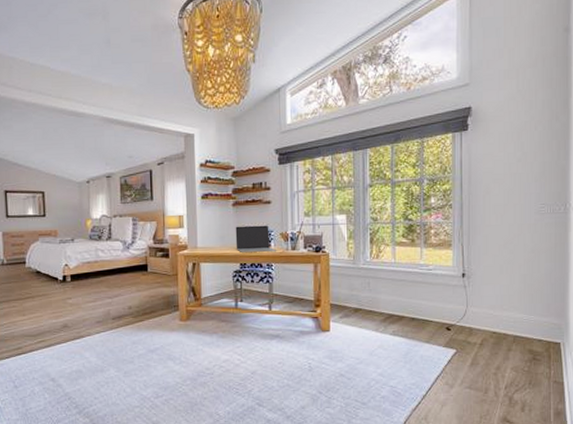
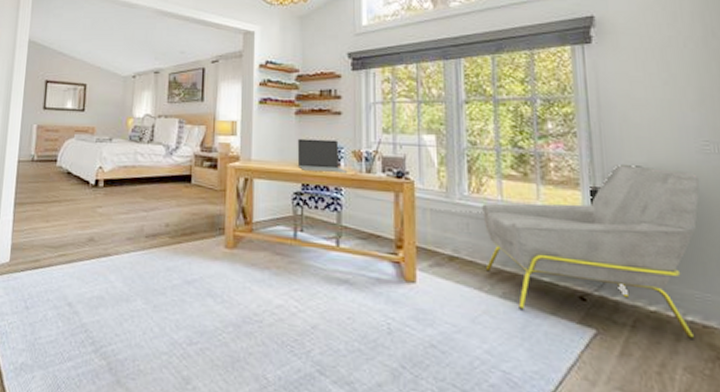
armchair: none [380,227,534,349] -> present [482,165,700,340]

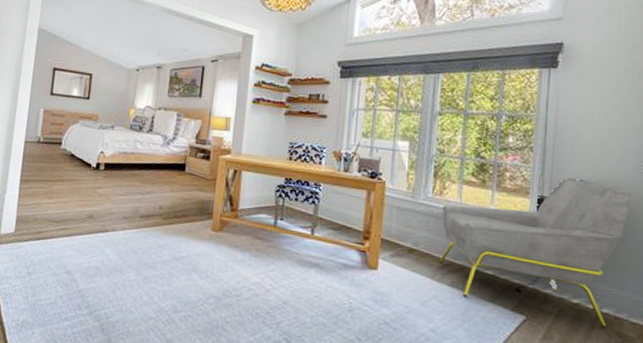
laptop: present [297,138,347,174] -> none [282,137,327,172]

